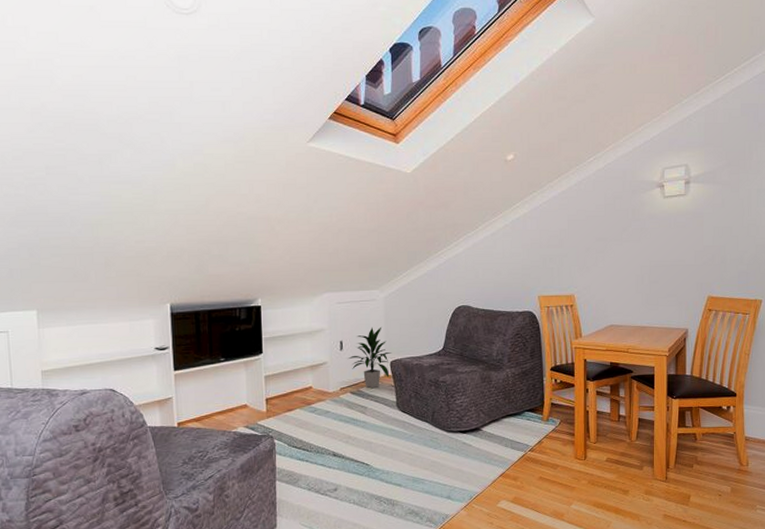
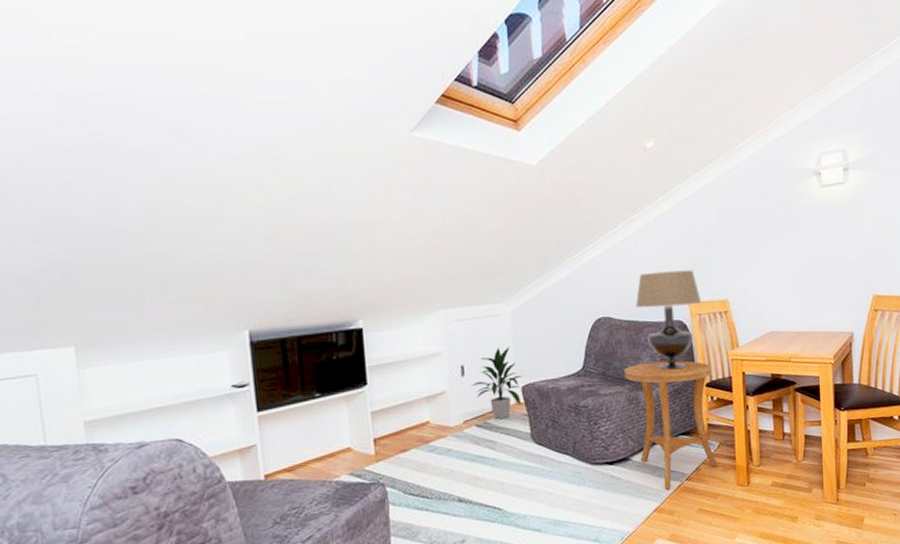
side table: none [479,346,558,458] -> present [624,361,718,490]
table lamp: none [491,267,551,354] -> present [635,270,702,370]

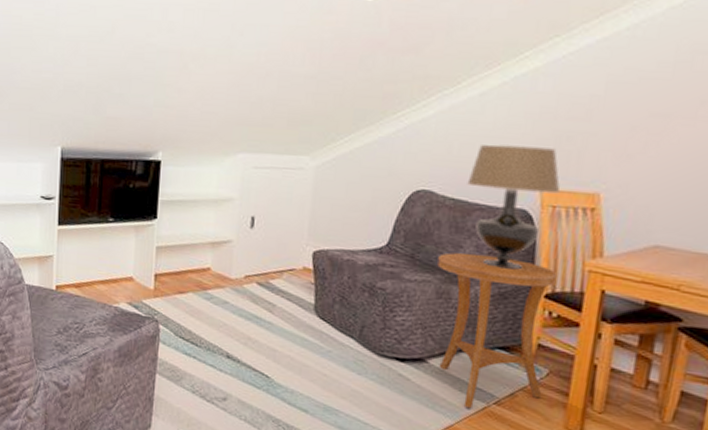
indoor plant: present [471,346,523,420] -> none [259,203,316,283]

